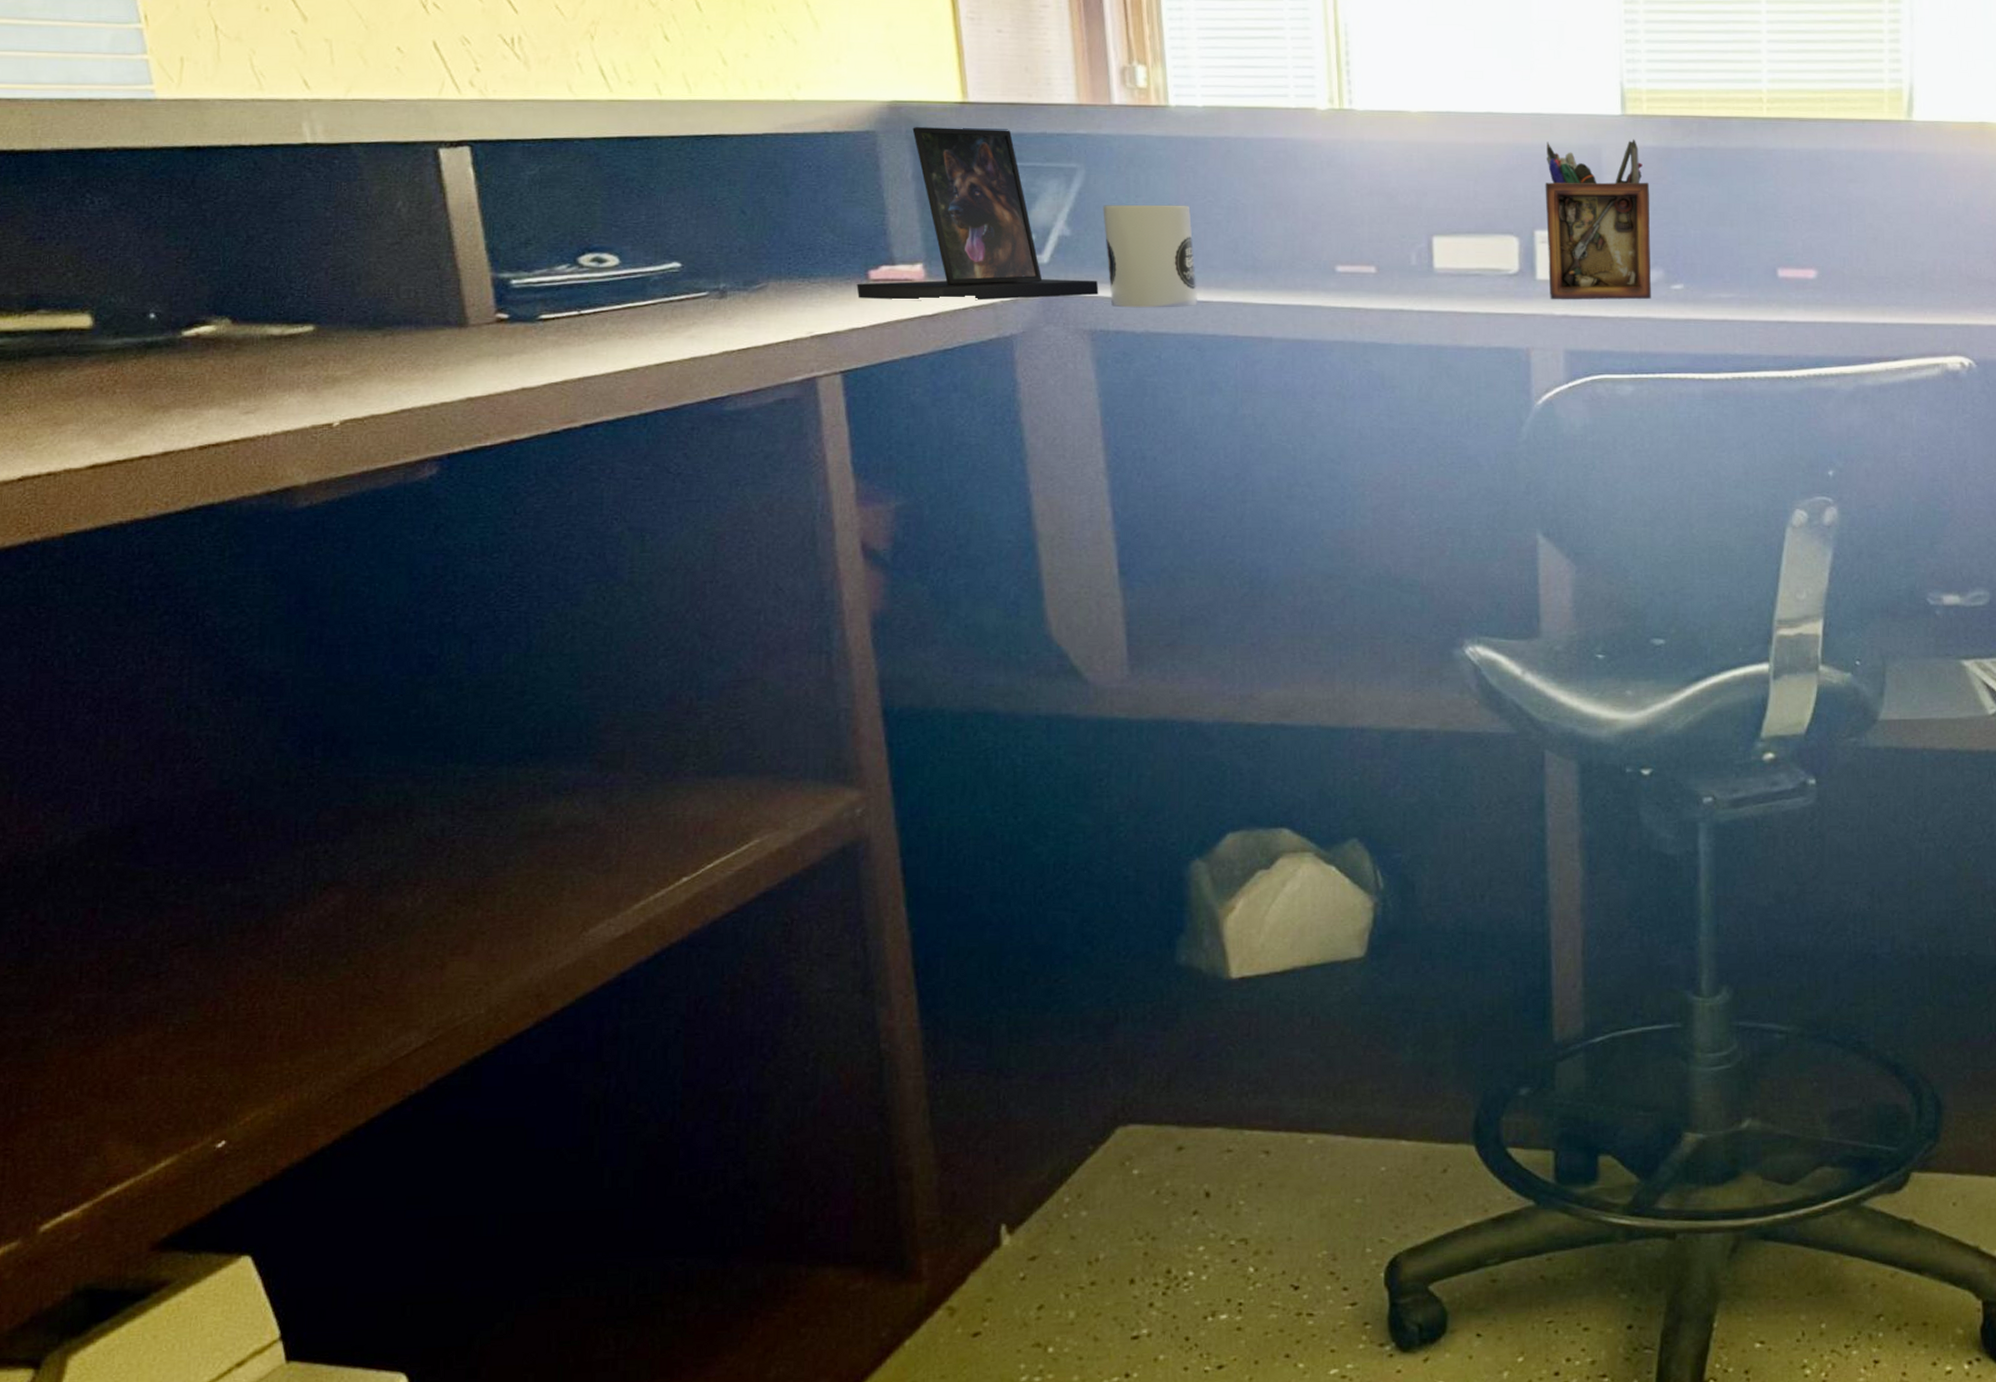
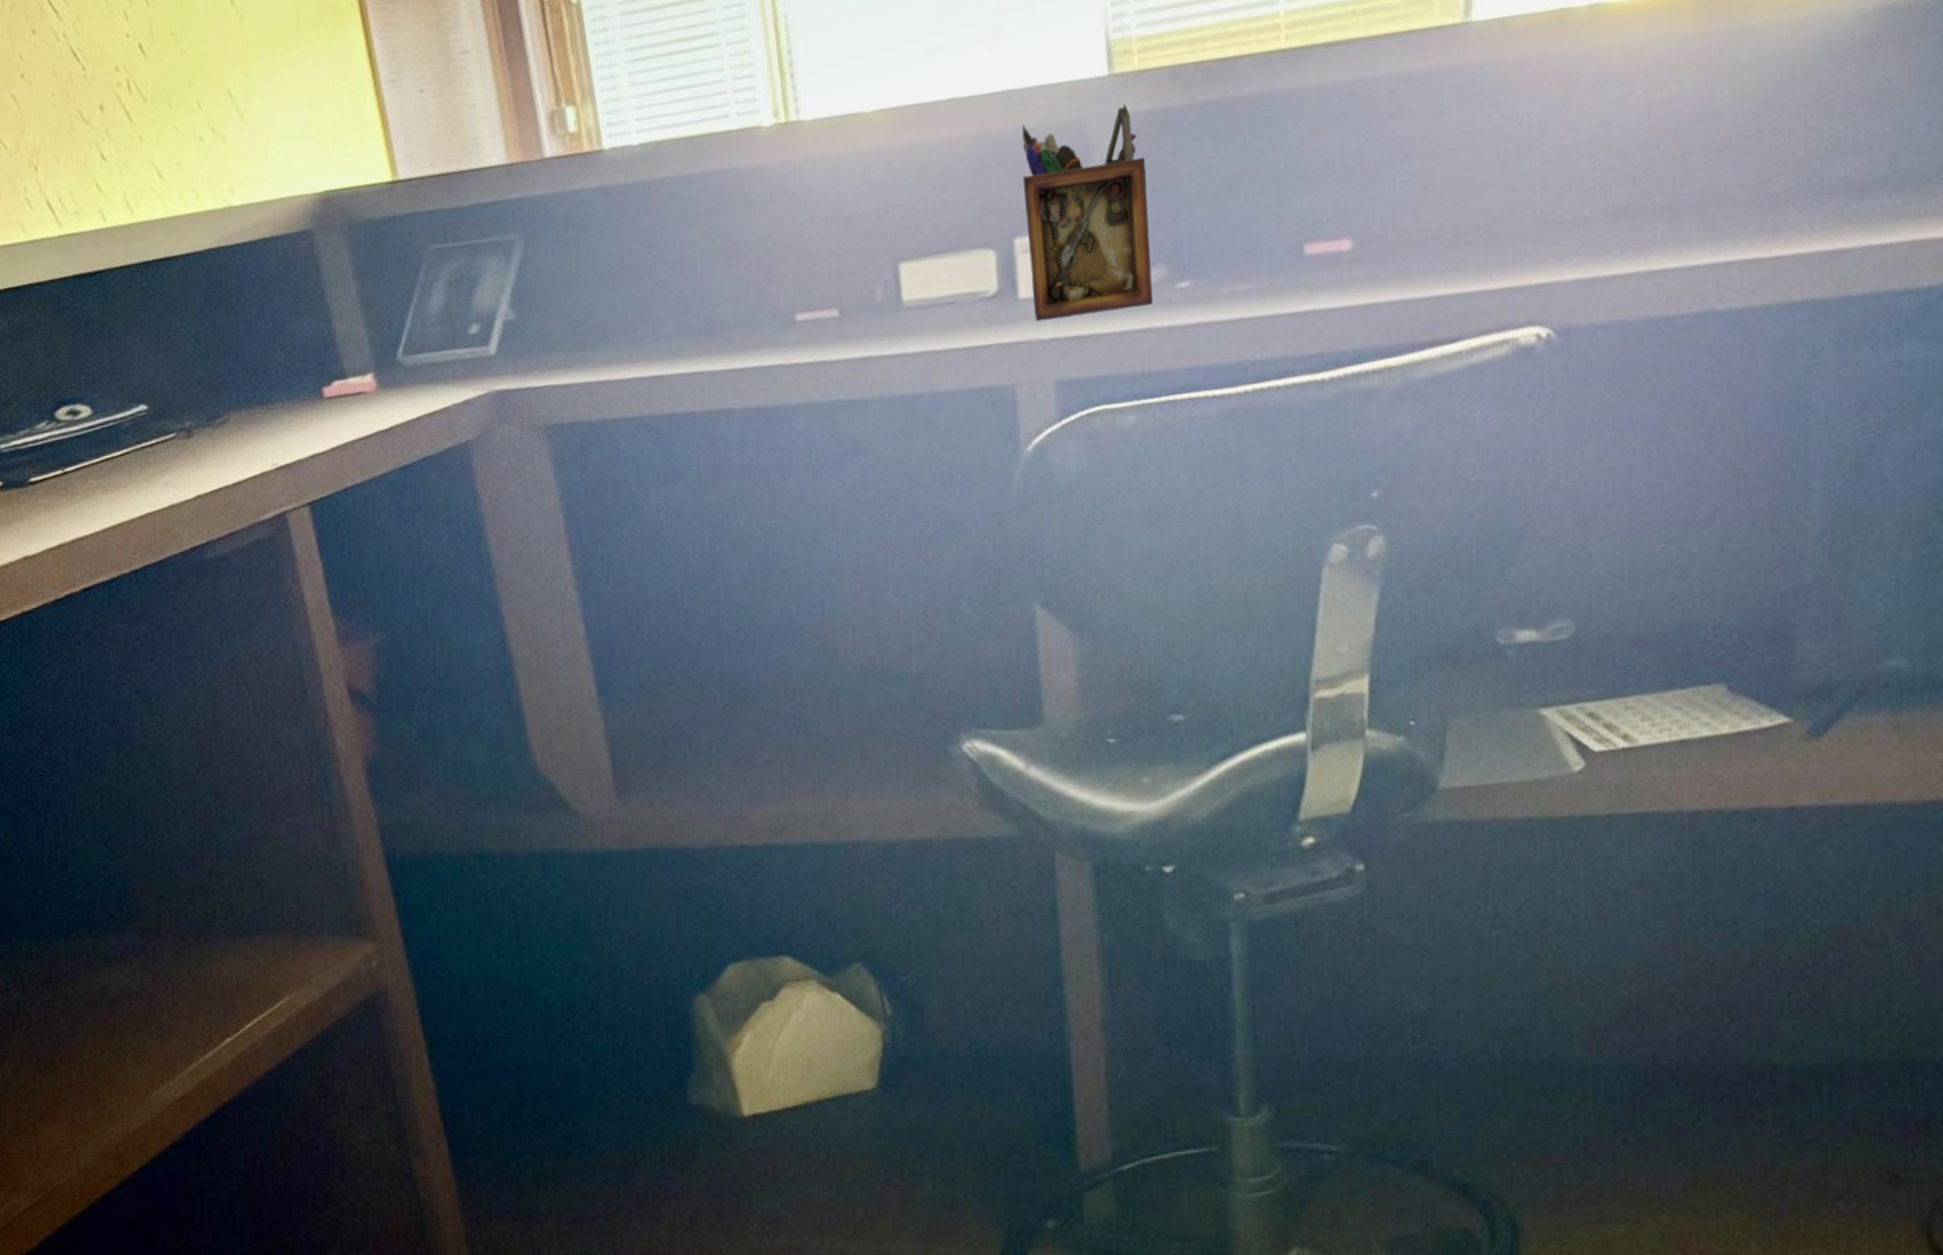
photo frame: present [856,127,1099,301] -> none [312,206,550,420]
mug: present [1103,204,1197,308] -> none [545,265,652,396]

